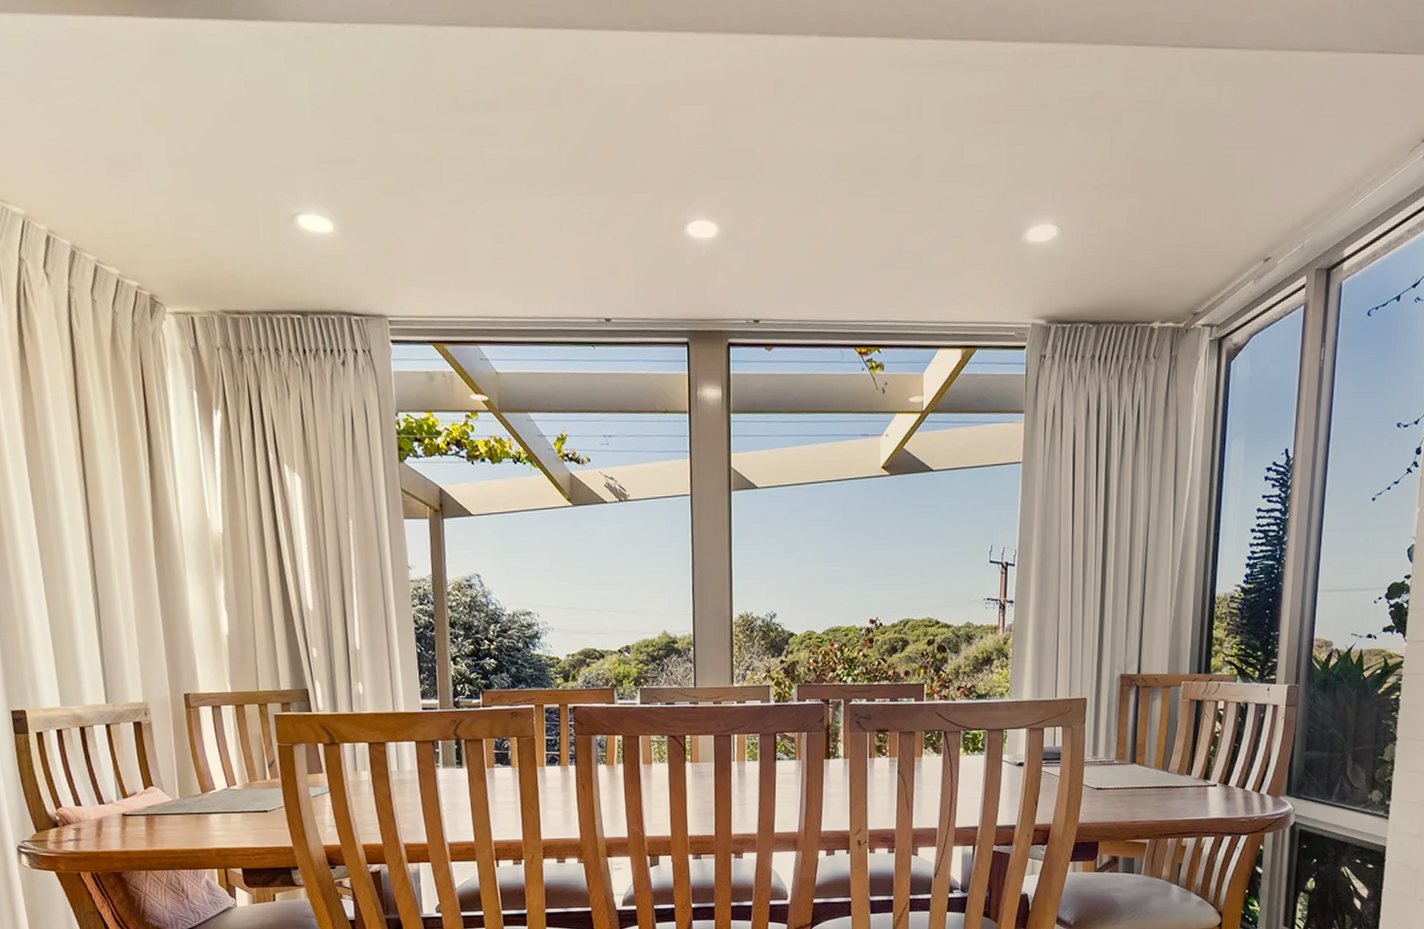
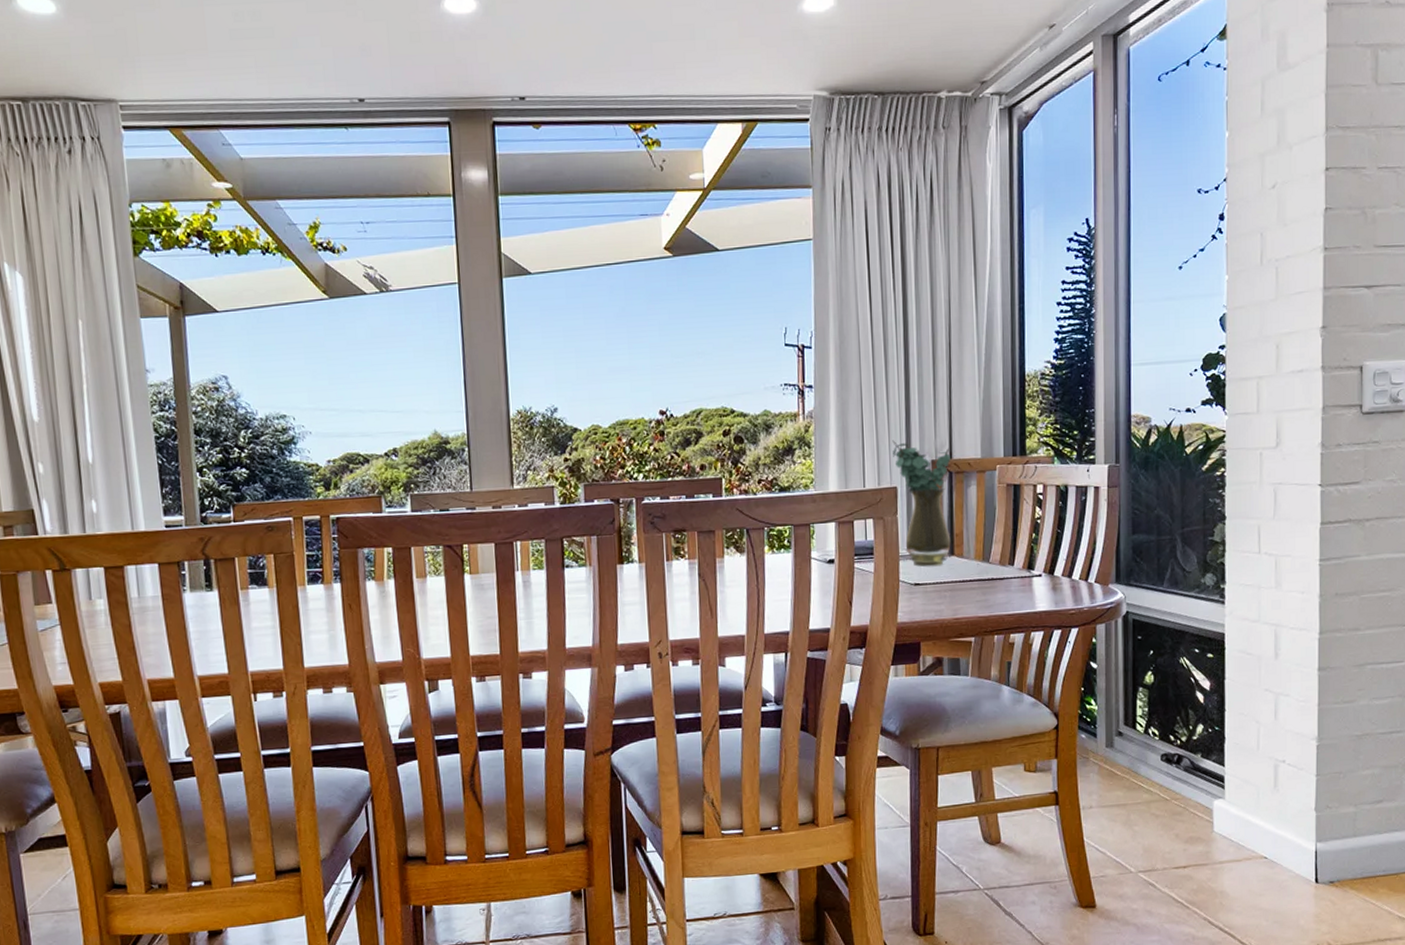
vase: none [1085,654,1139,774] -> present [892,440,951,568]

